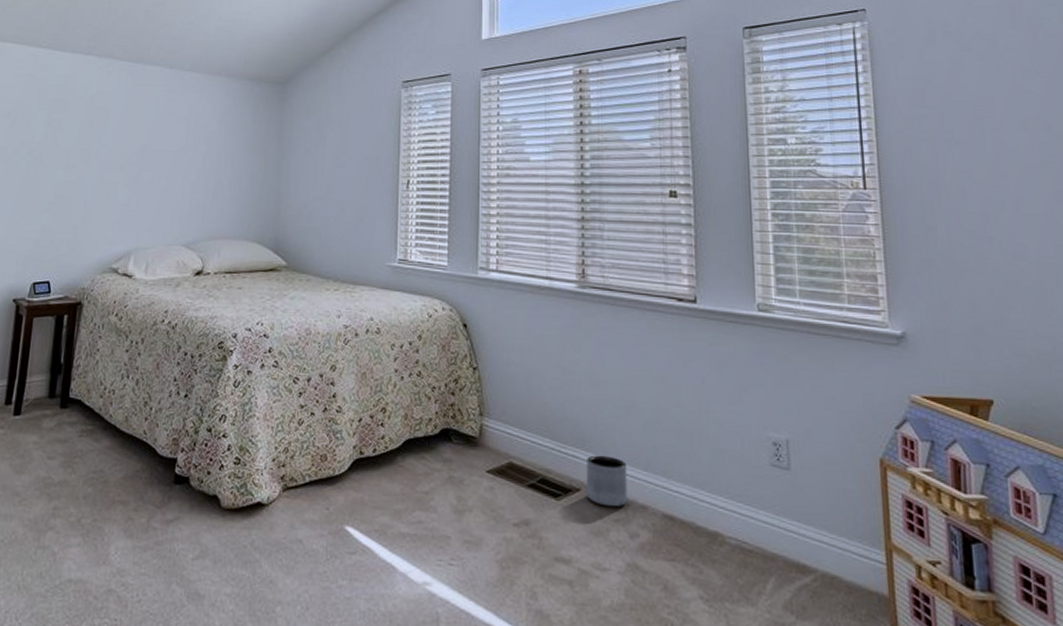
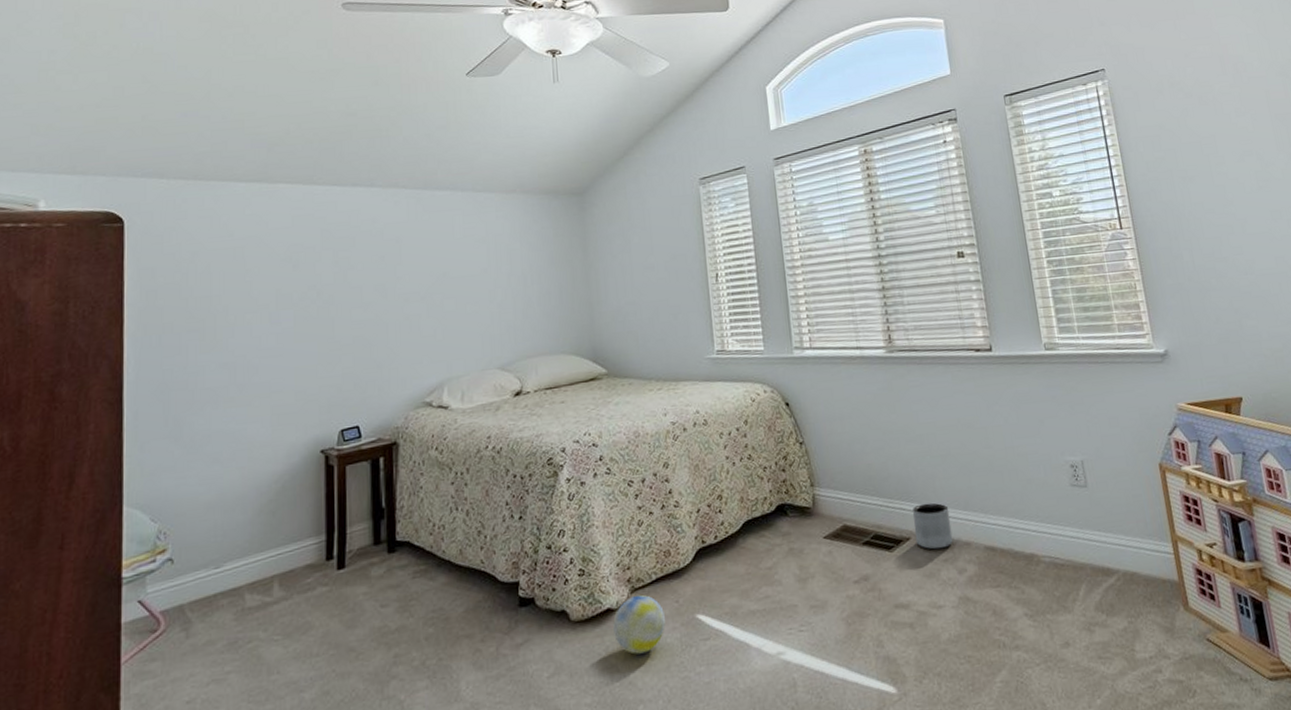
ball: none [261,494,313,555] -> present [613,594,665,655]

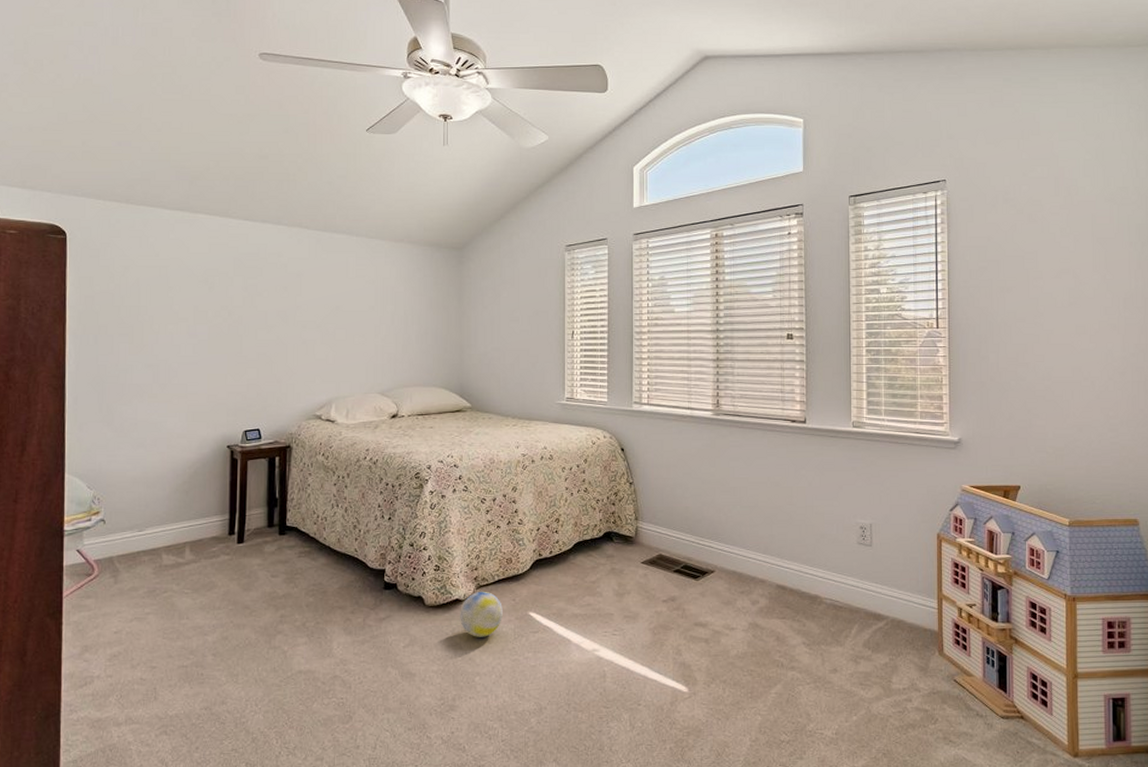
planter: present [913,503,953,550] -> none [719,544,751,583]

